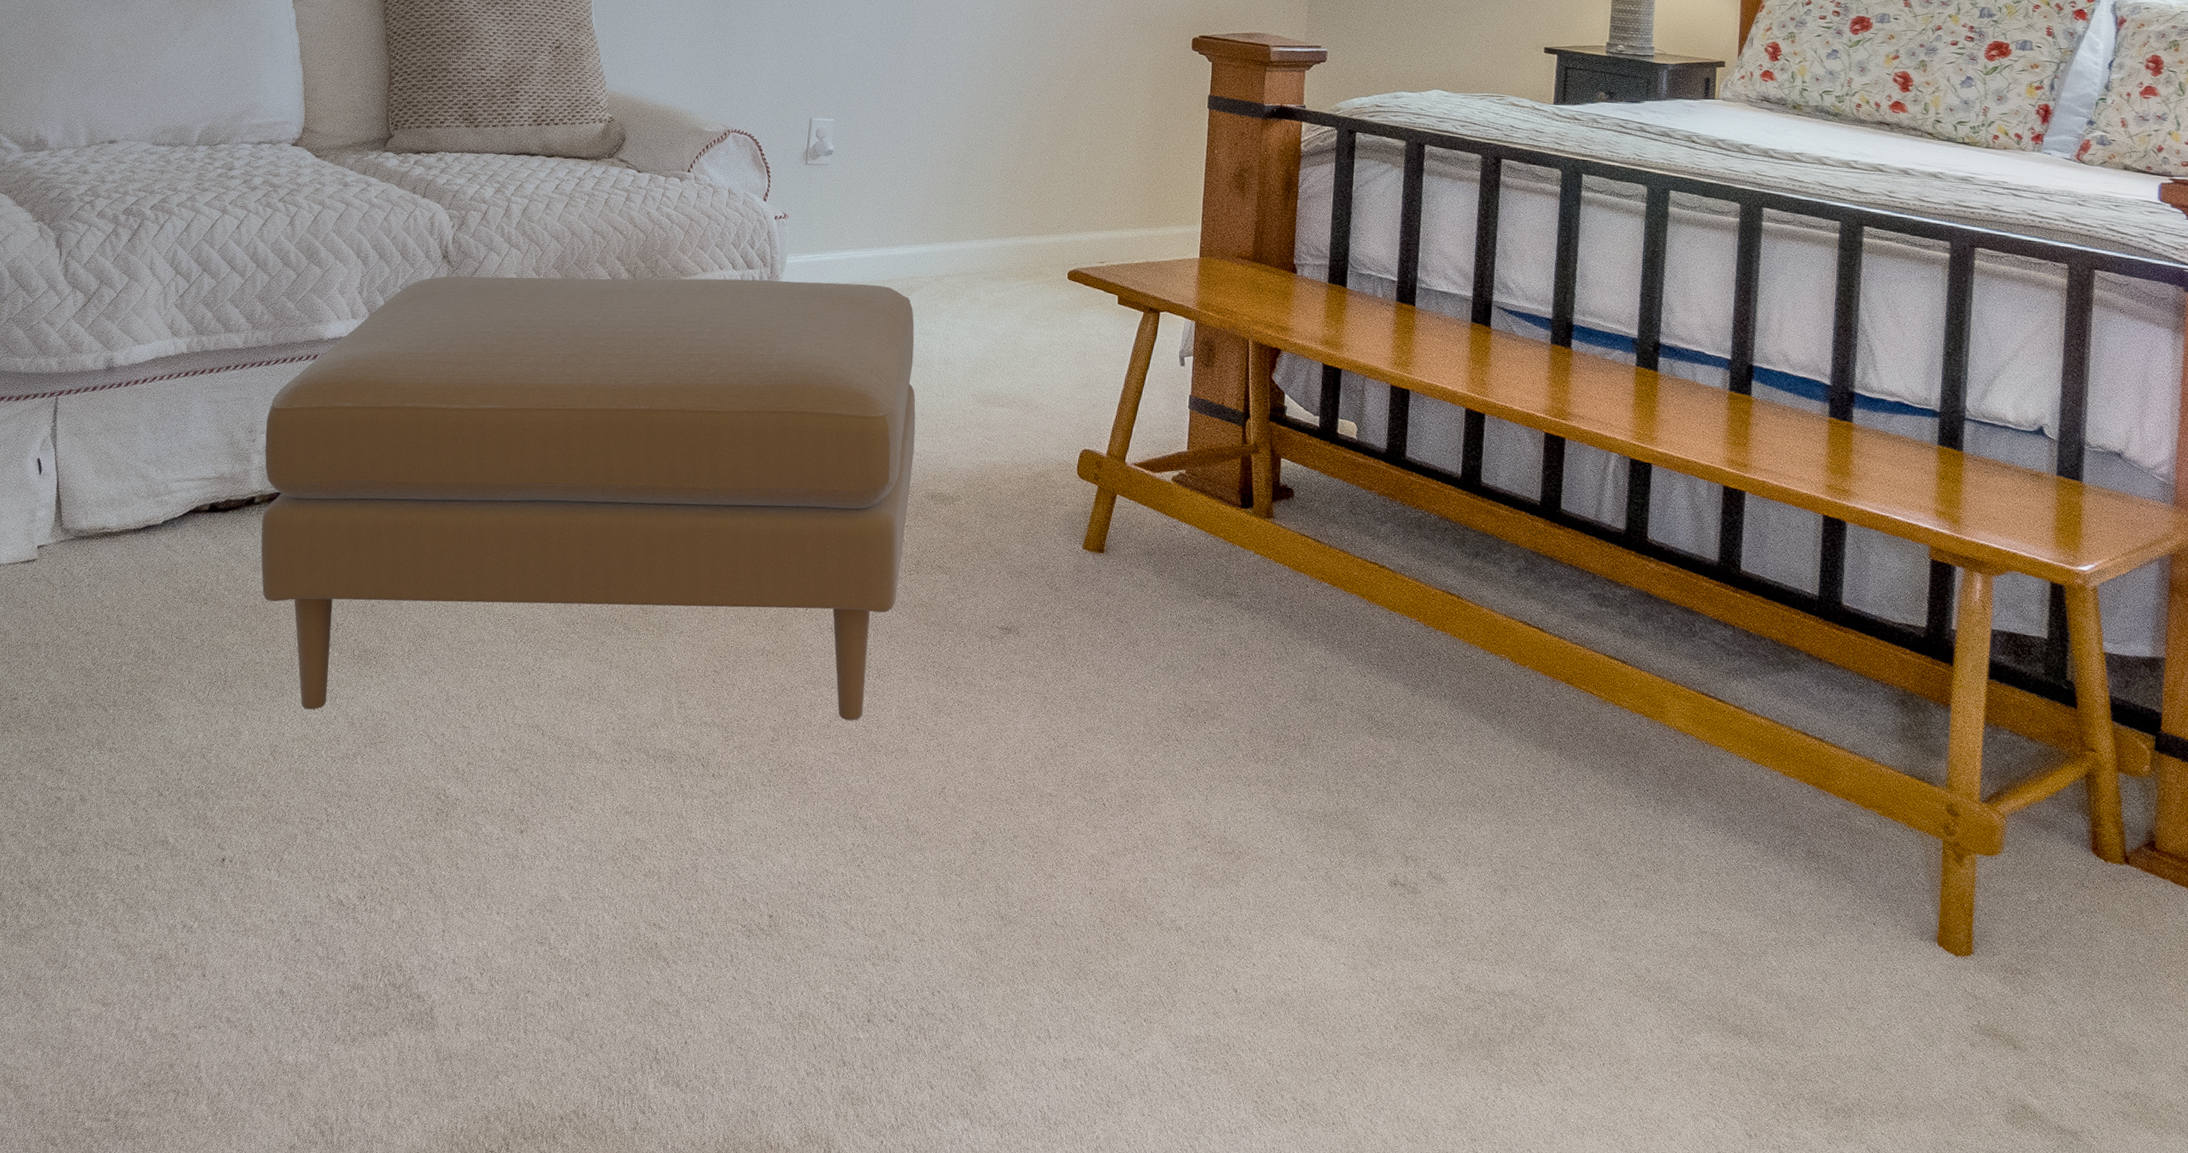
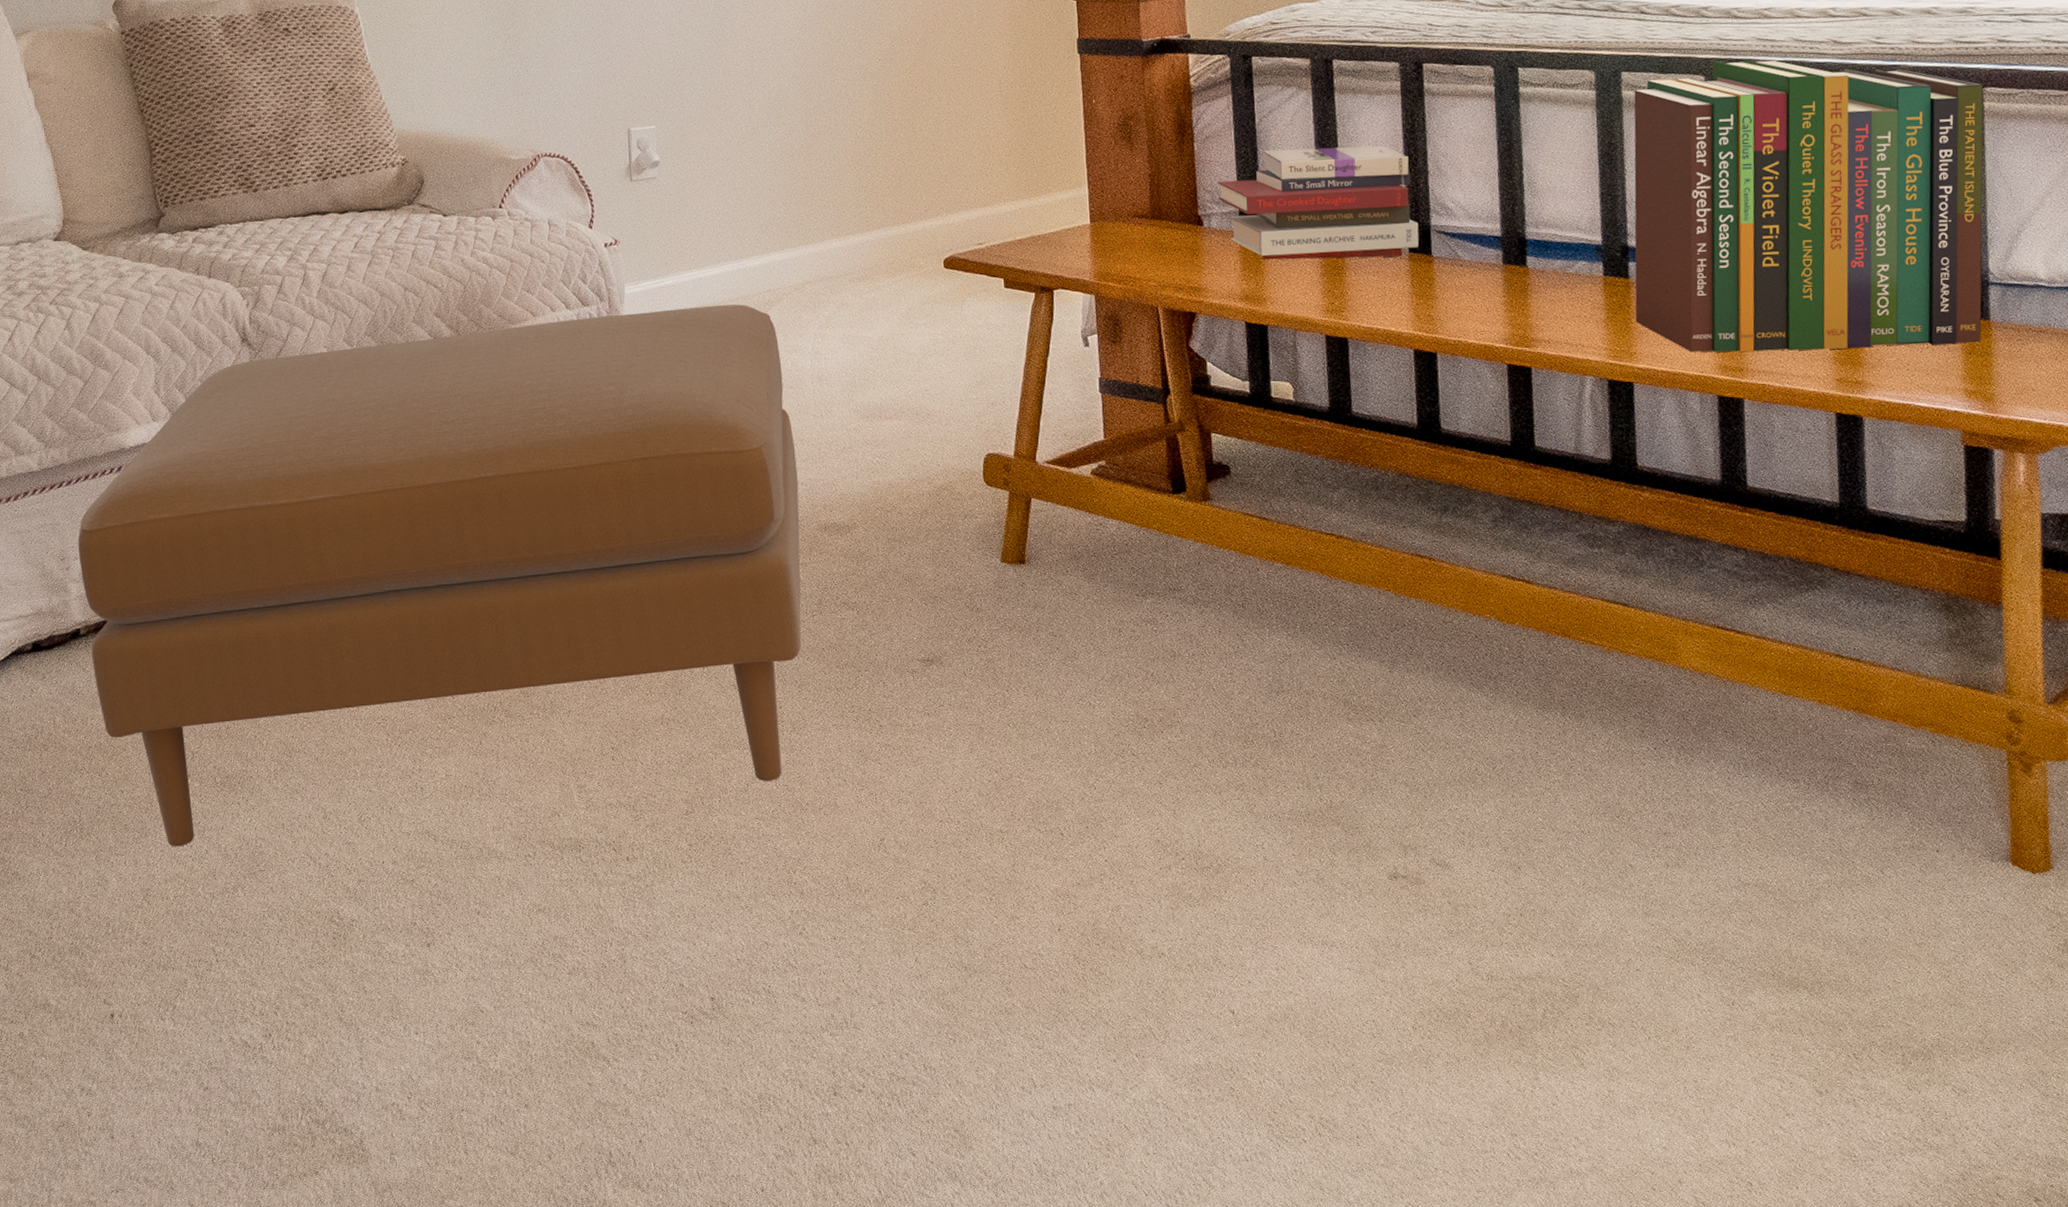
books: none [1312,215,1482,325] -> present [1217,145,1419,260]
books: none [1659,191,1976,470] -> present [1634,59,1984,353]

